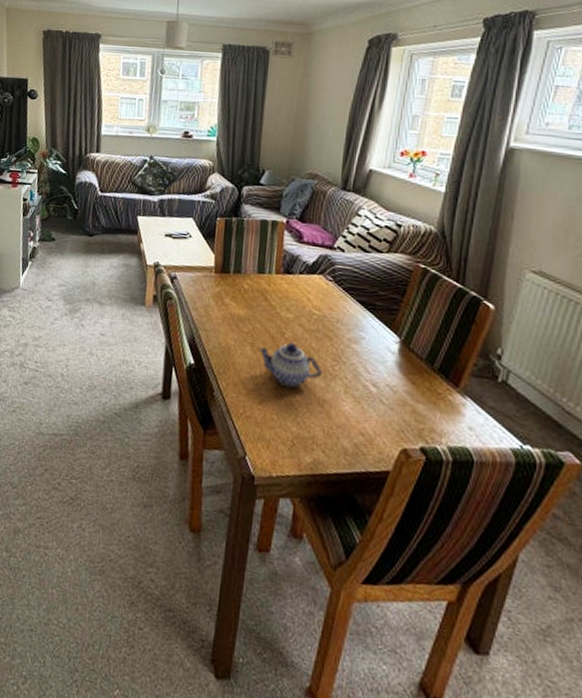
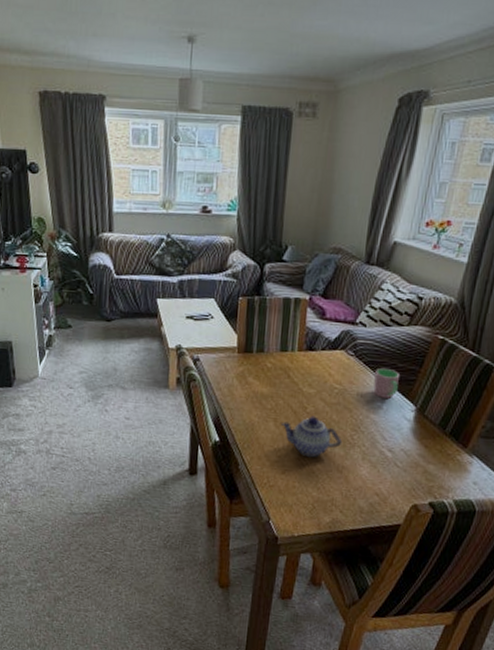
cup: none [354,295,382,328] -> present [373,367,401,399]

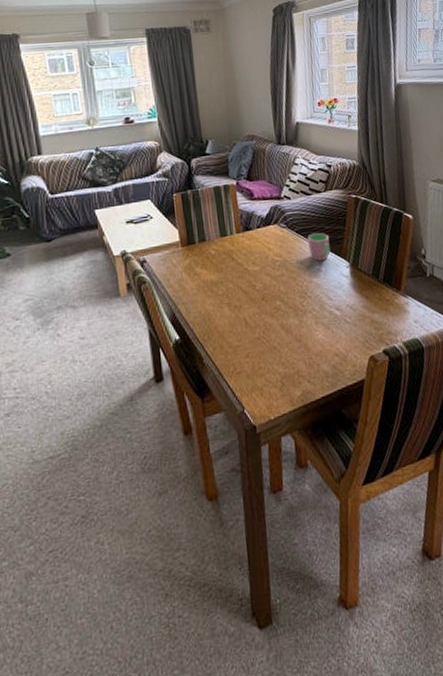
teapot: present [280,416,343,458] -> none [234,292,295,334]

